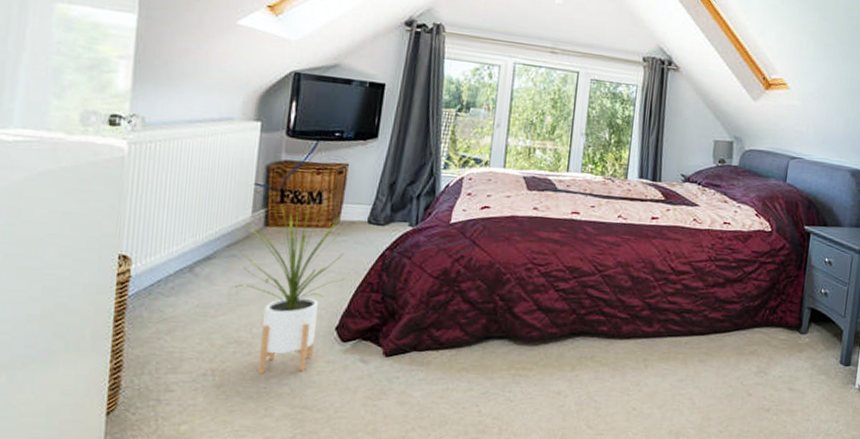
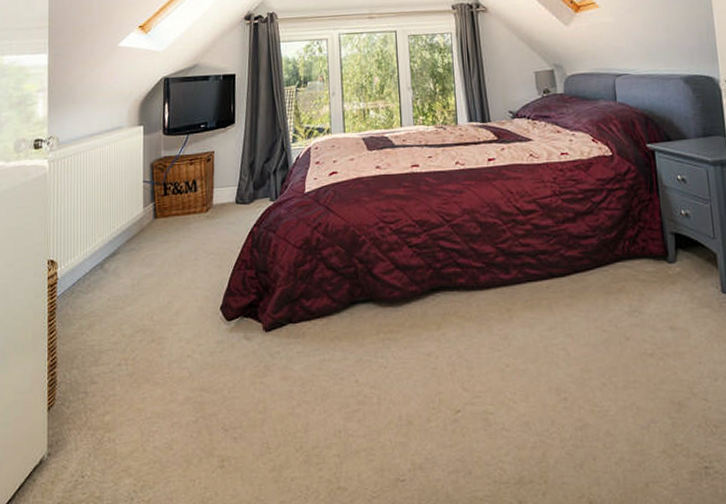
house plant: present [232,204,349,374] -> none [134,193,222,360]

